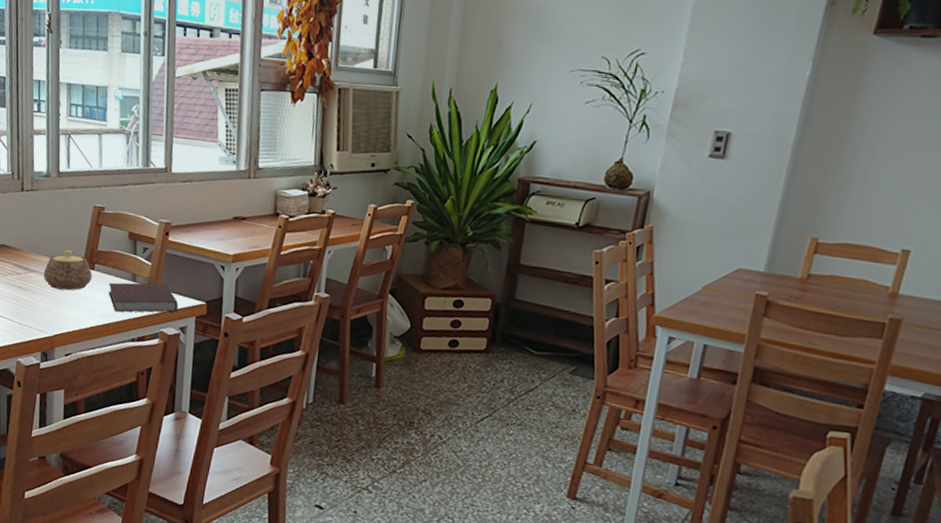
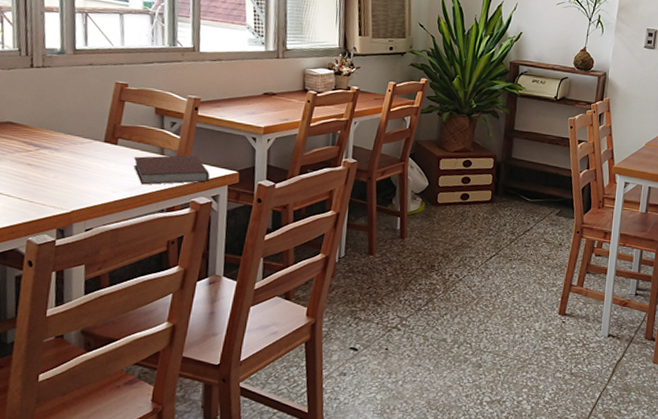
teapot: present [43,250,93,291] -> none [58,126,116,166]

